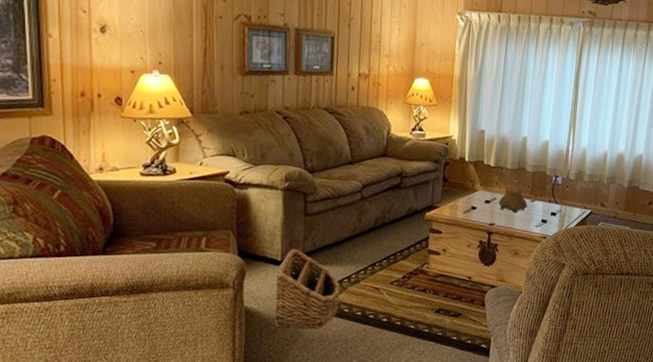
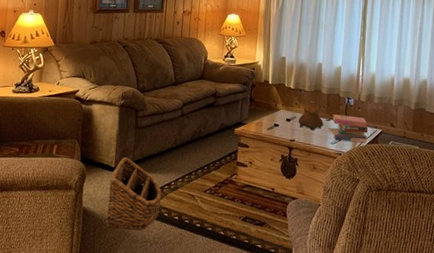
books: none [531,194,577,225] -> present [327,114,368,143]

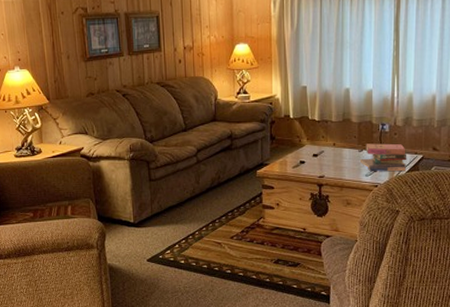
basket: present [106,157,162,230] -> none [130,211,187,282]
decorative bowl: present [298,100,324,131] -> none [326,131,356,164]

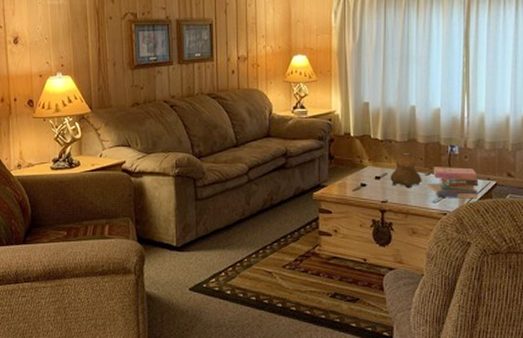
decorative bowl: none [326,131,356,164] -> present [390,152,422,189]

